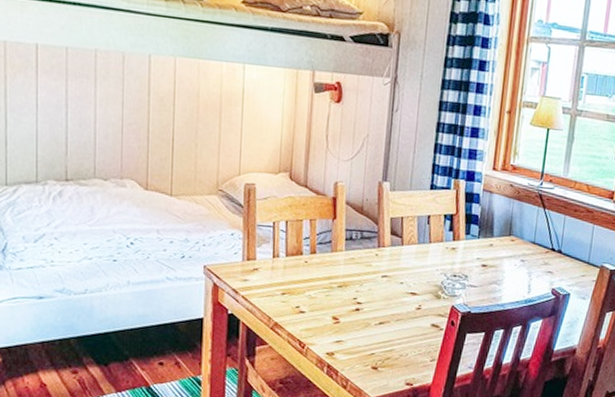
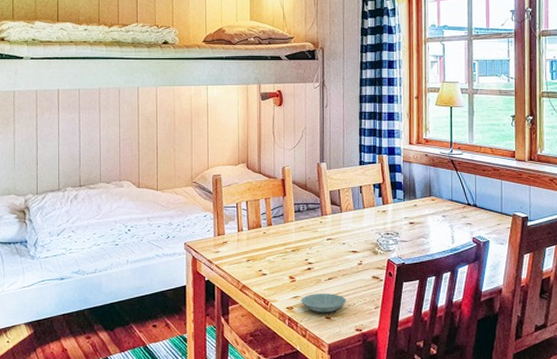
saucer: none [343,339,399,363] -> present [300,293,347,313]

